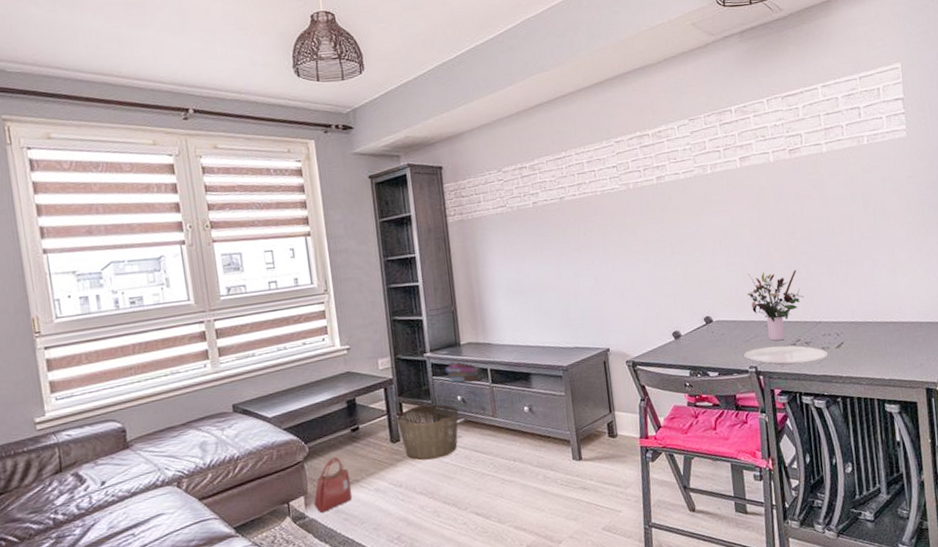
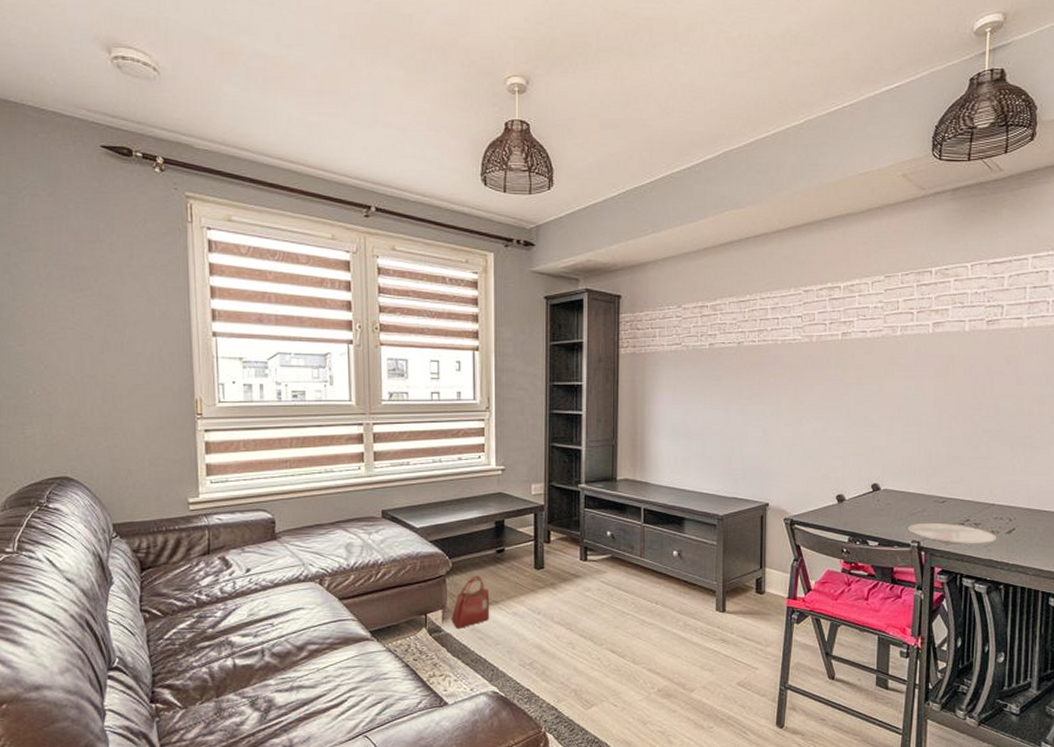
basket: present [396,404,459,460] -> none [542,536,606,591]
books: present [444,359,485,383] -> none [598,494,637,520]
bouquet: present [747,270,804,341] -> none [920,445,980,519]

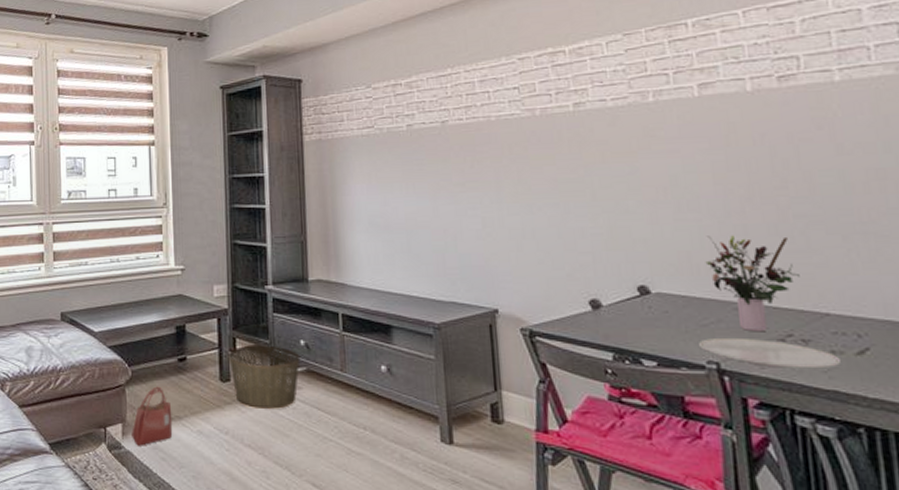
basket: none [542,536,606,591] -> present [228,345,301,409]
bouquet: none [920,445,980,519] -> present [705,235,800,332]

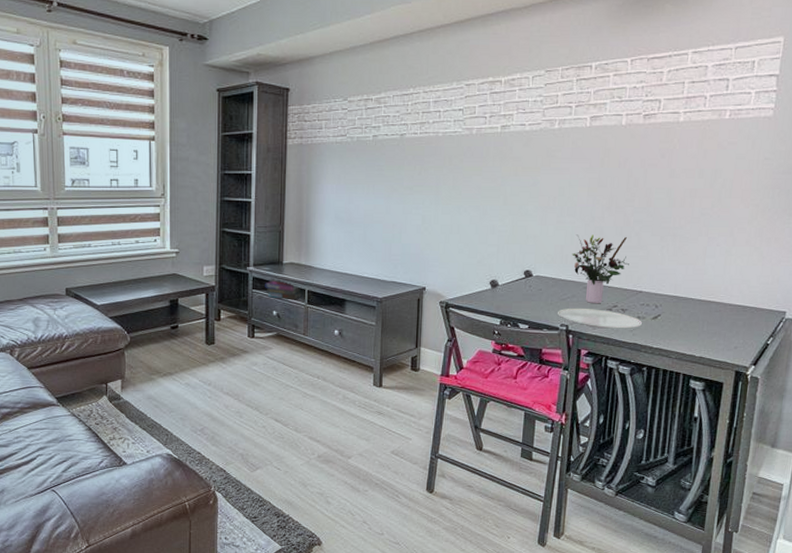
handbag: present [132,386,173,446] -> none [129,349,165,397]
basket: present [228,345,301,409] -> none [213,315,272,365]
books: none [287,297,334,327] -> present [265,277,302,300]

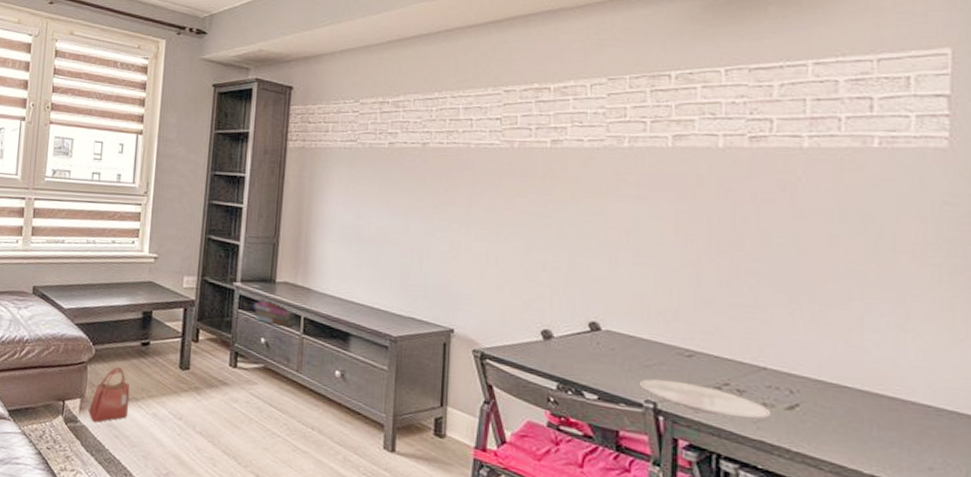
handbag: none [129,349,165,397] -> present [88,366,130,422]
bouquet: present [572,234,629,304] -> none [656,281,744,379]

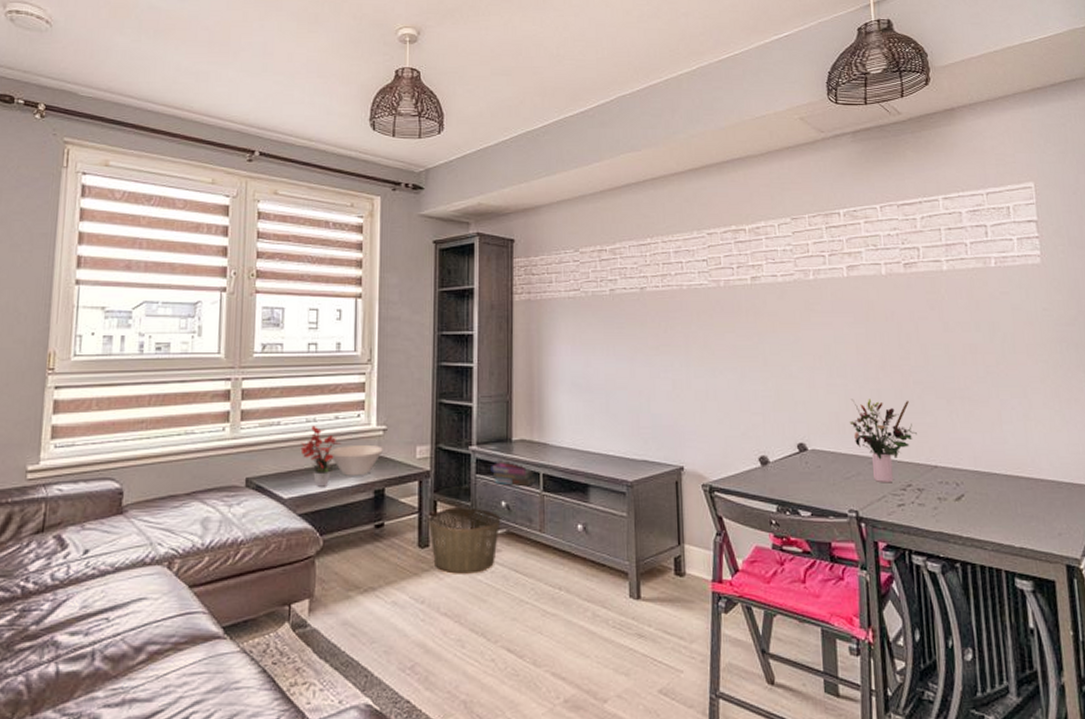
potted flower: none [80,246,117,303] -> present [300,425,342,487]
handbag: present [88,366,130,422] -> none [319,556,366,623]
bowl: none [104,268,154,297] -> present [328,444,384,476]
basket: none [190,338,259,401] -> present [428,508,501,574]
plate: present [638,379,772,420] -> none [842,488,945,514]
bouquet: none [656,281,744,379] -> present [849,399,917,483]

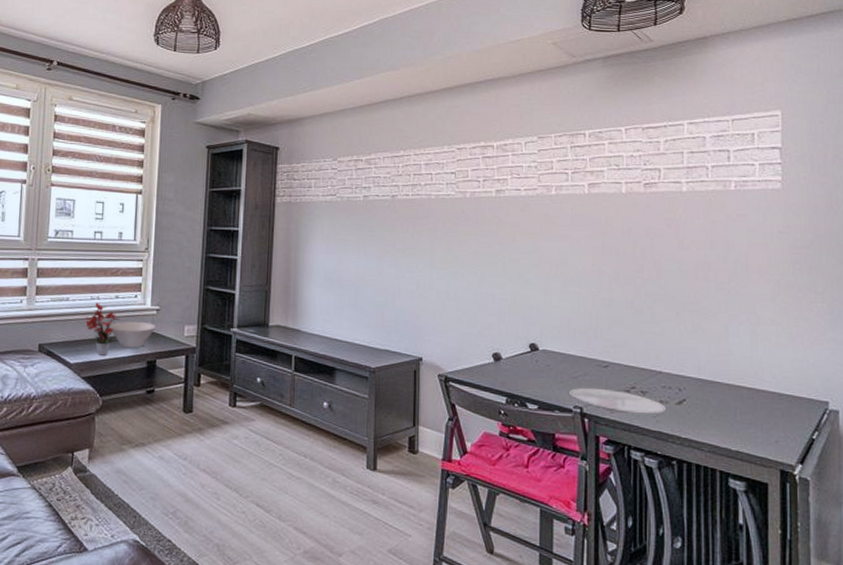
basket: present [428,508,501,574] -> none [192,381,256,438]
books: present [491,457,536,487] -> none [249,340,288,367]
plate: none [842,488,945,514] -> present [568,387,667,415]
bouquet: present [849,399,917,483] -> none [580,306,644,385]

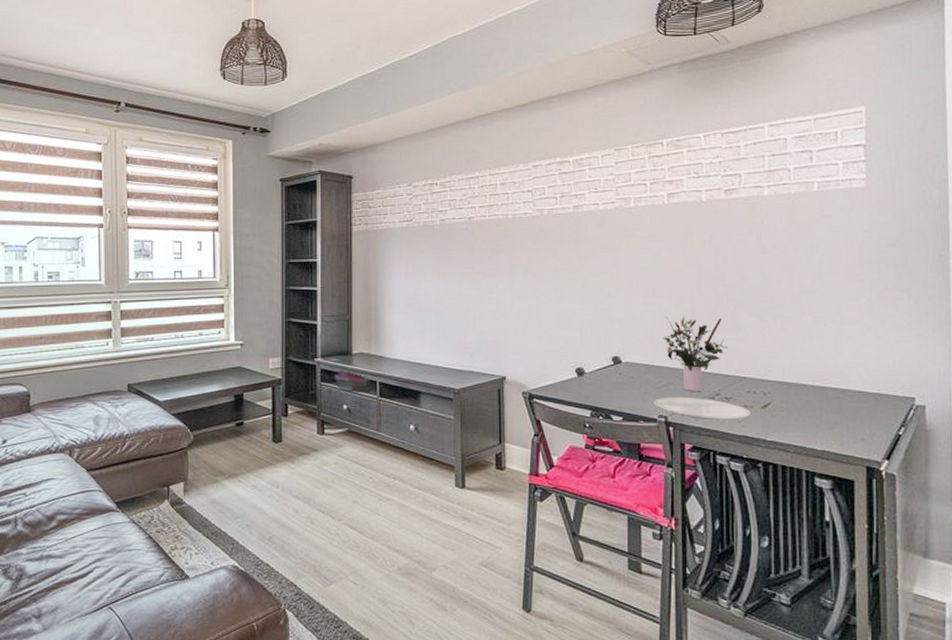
potted flower: present [85,302,121,356] -> none [171,341,206,392]
bowl: present [109,321,157,348] -> none [195,357,242,383]
books: none [249,340,288,367] -> present [334,368,373,393]
bouquet: none [580,306,644,385] -> present [663,316,728,392]

